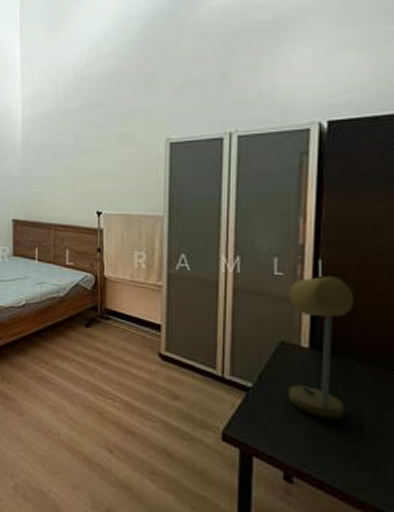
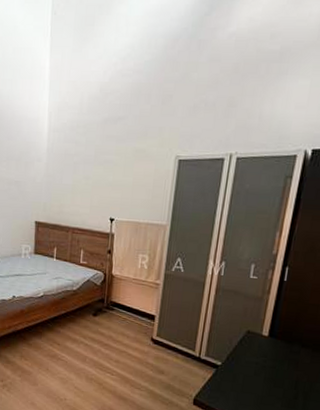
desk lamp: present [287,275,354,420] -> none [246,280,309,390]

